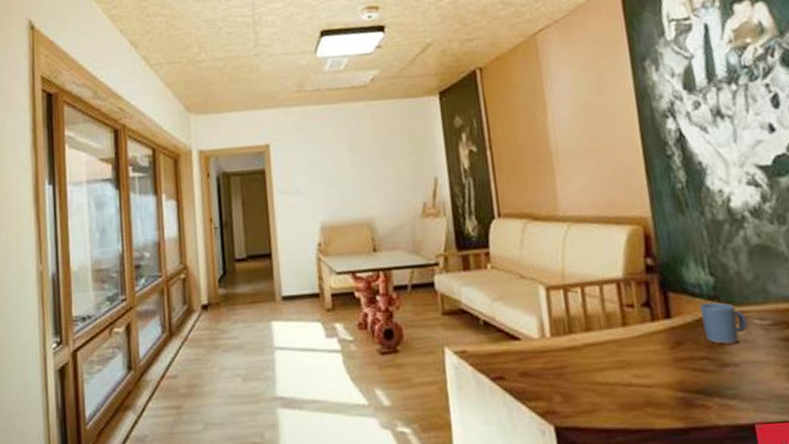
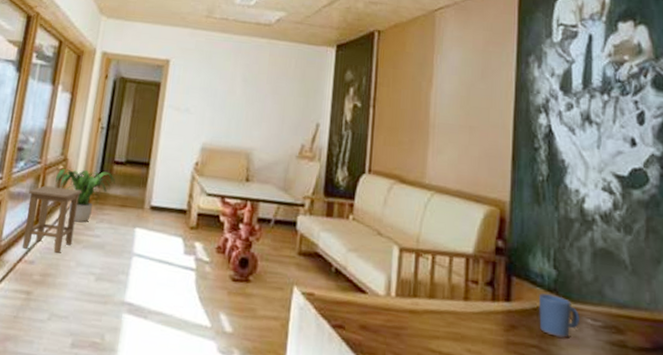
stool: none [155,295,211,365] -> present [22,185,82,253]
potted plant: none [180,271,242,328] -> present [56,168,116,223]

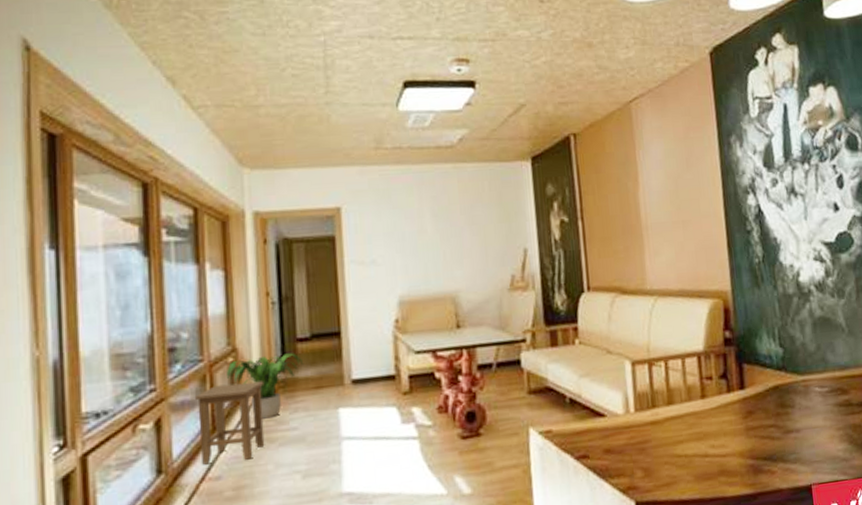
mug: present [538,293,580,338] -> none [769,372,809,412]

